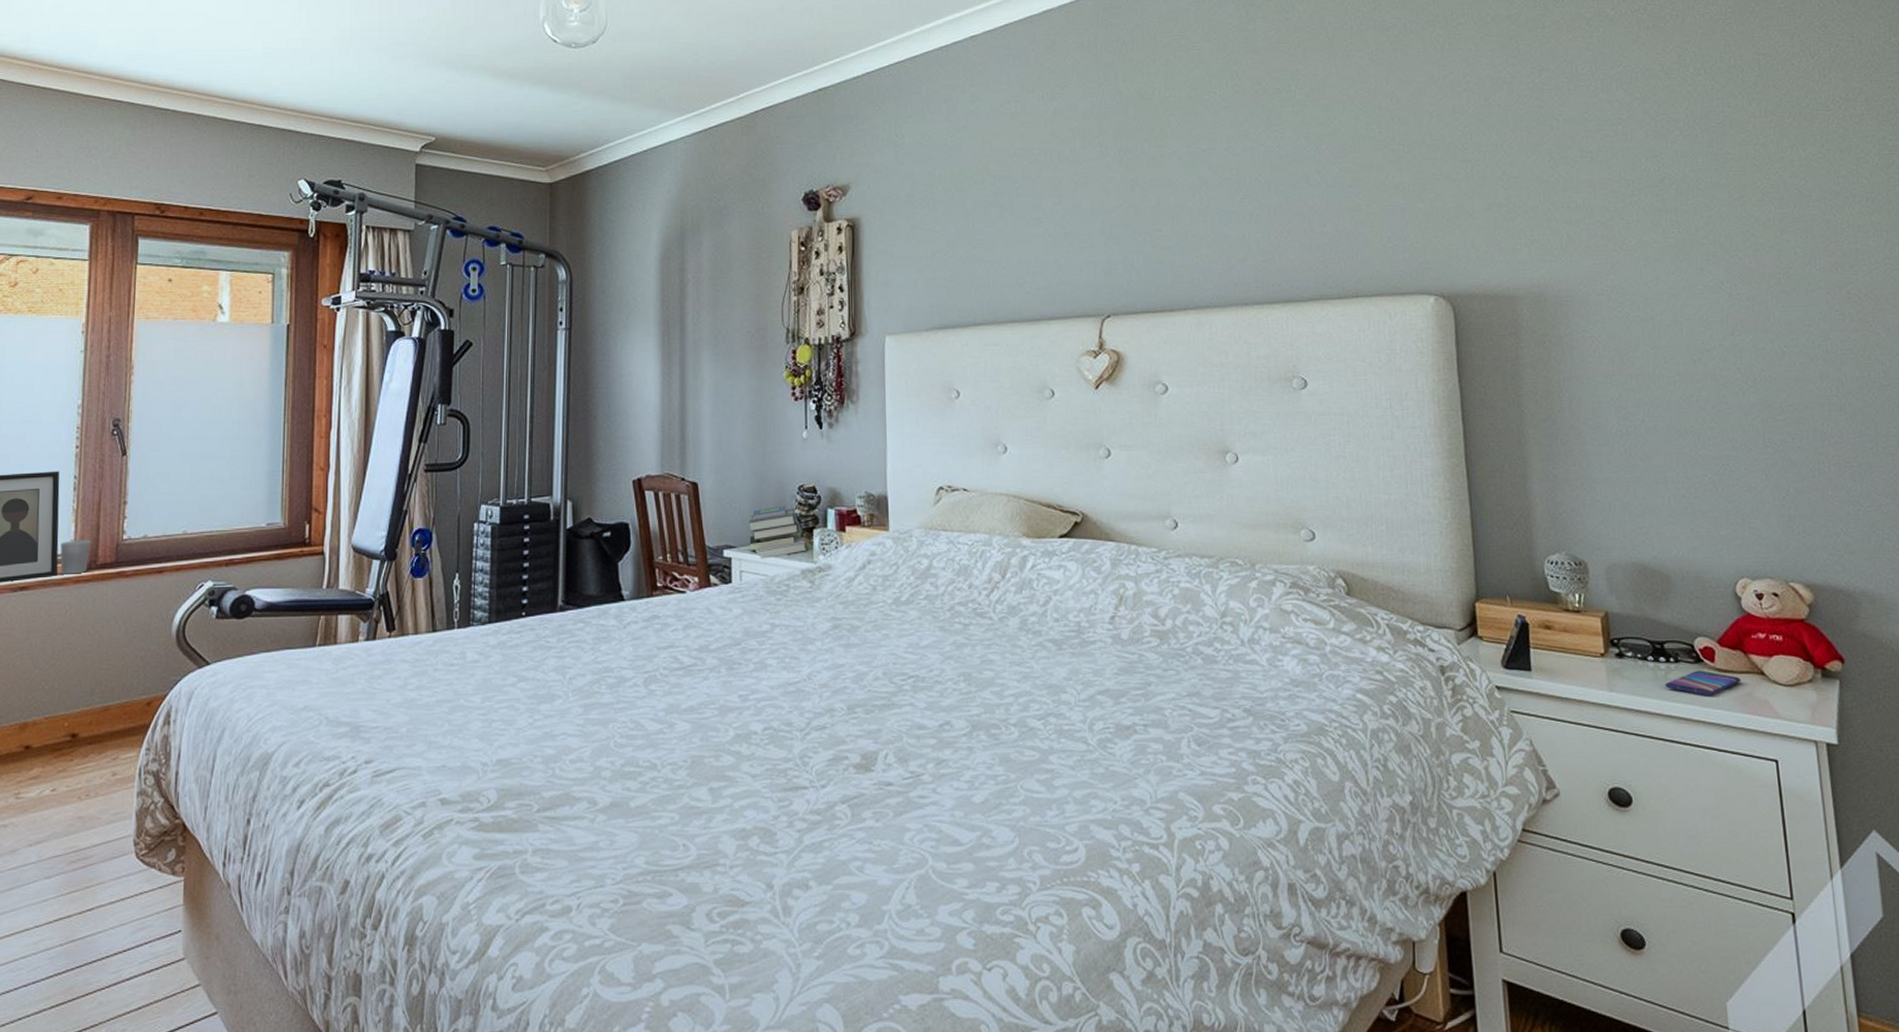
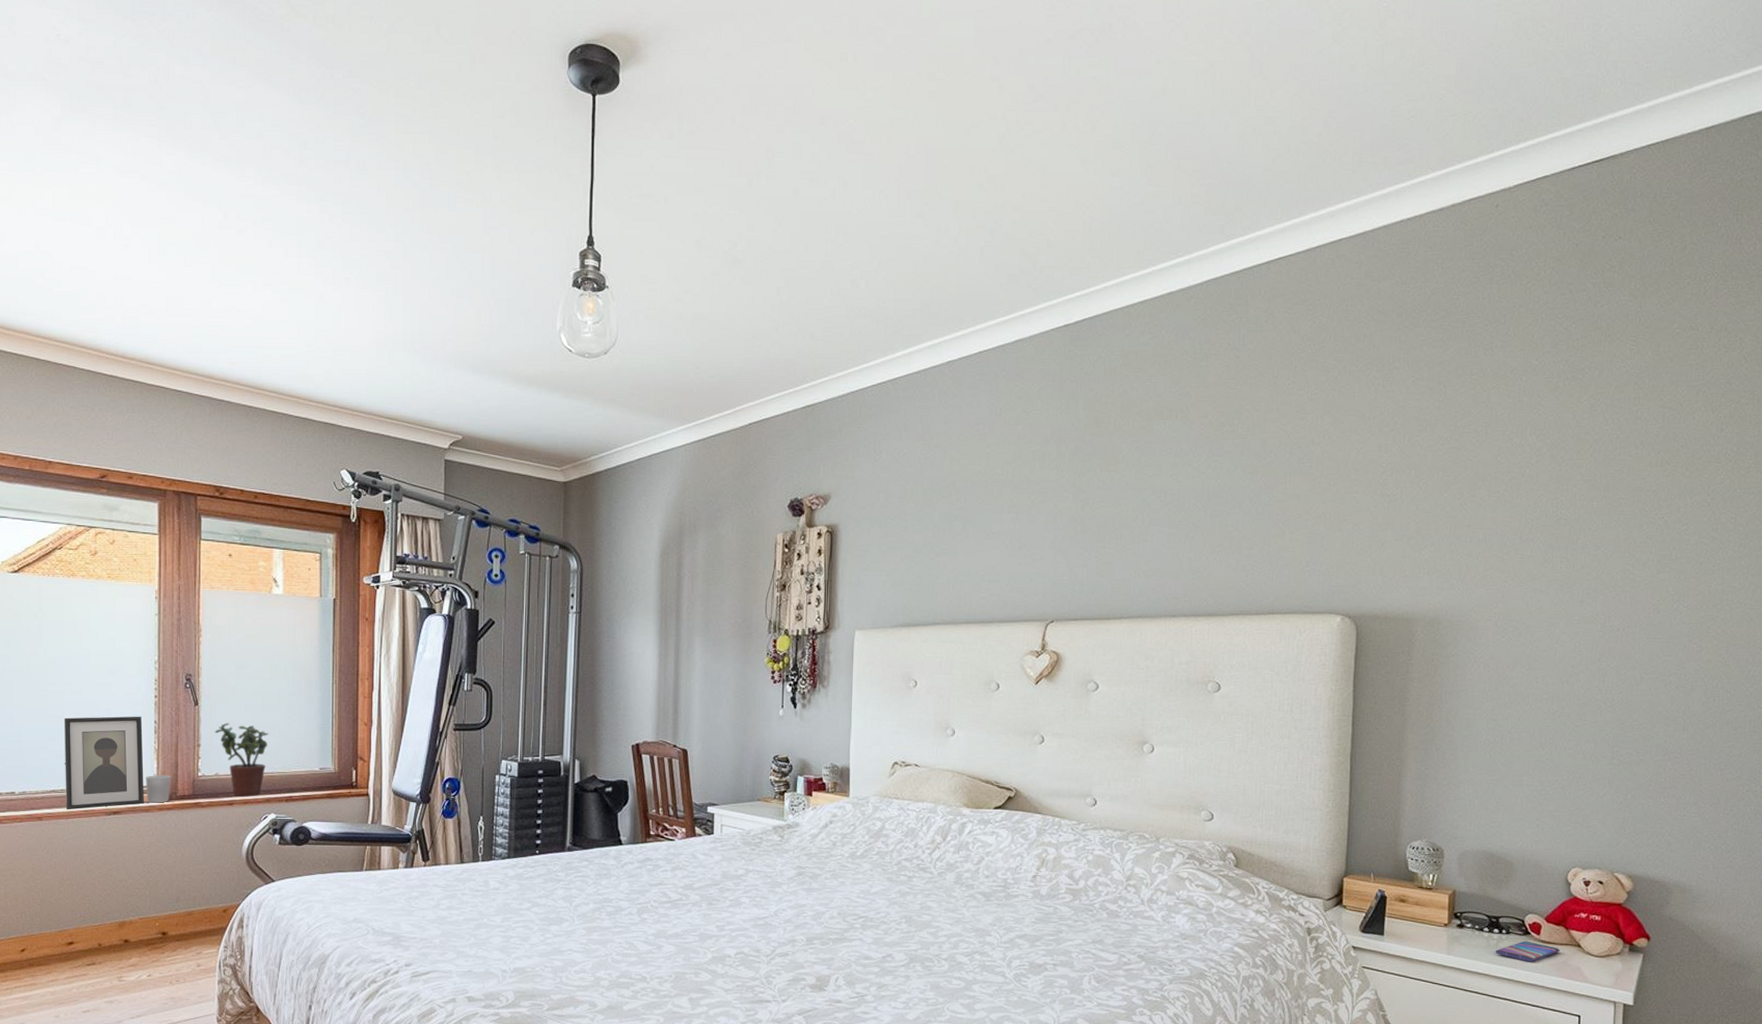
potted plant: none [144,474,208,562] -> present [214,722,269,797]
books: present [749,505,807,559] -> none [730,771,779,816]

